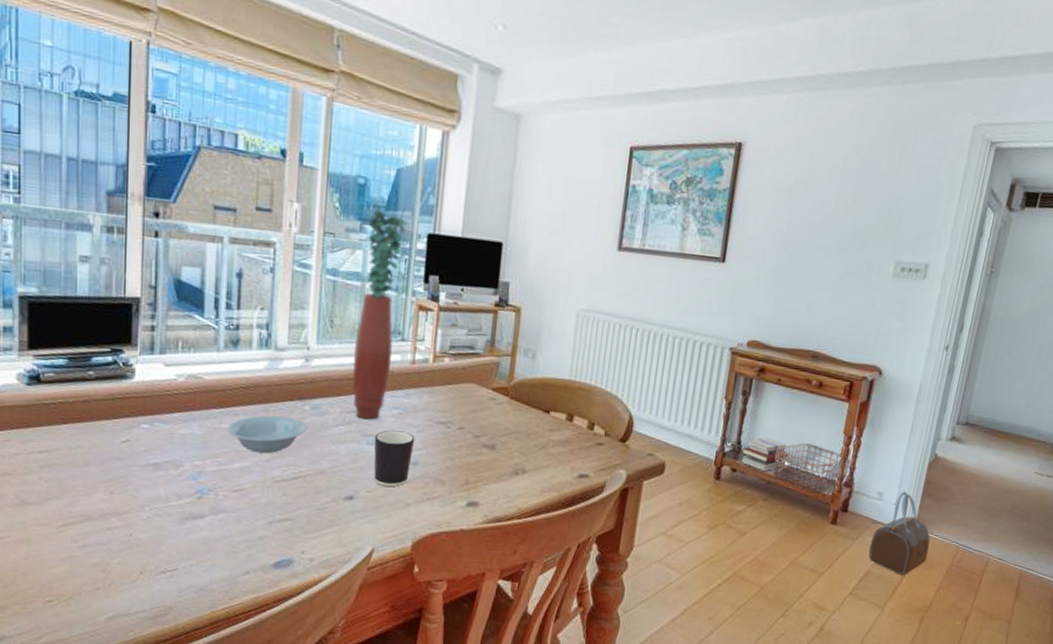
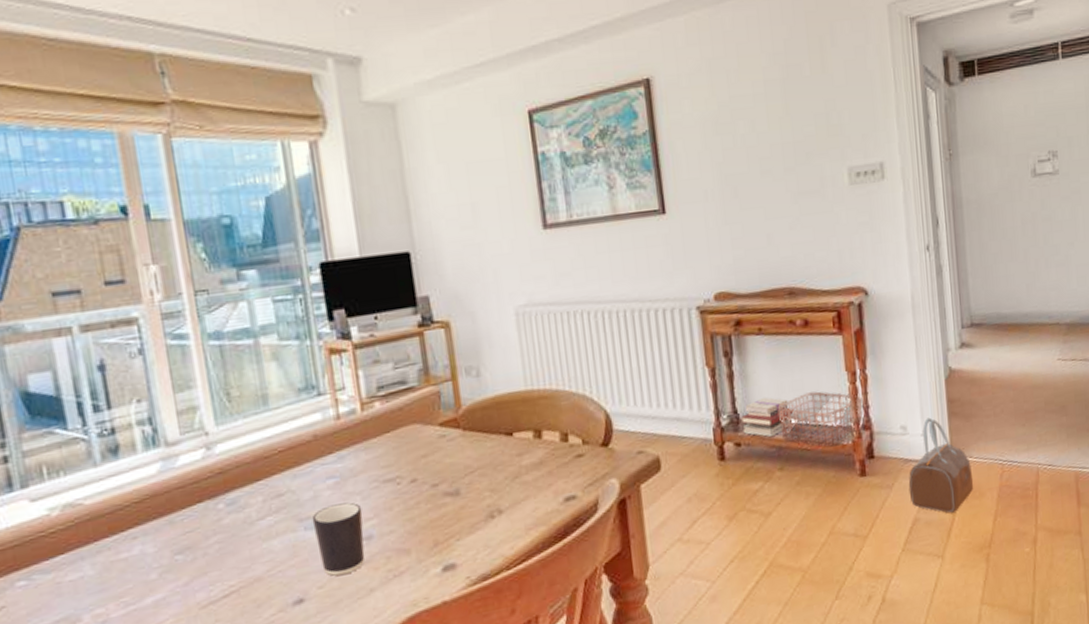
bowl: present [226,415,307,454] -> none [126,522,228,579]
vase: present [352,202,407,420] -> none [243,241,315,502]

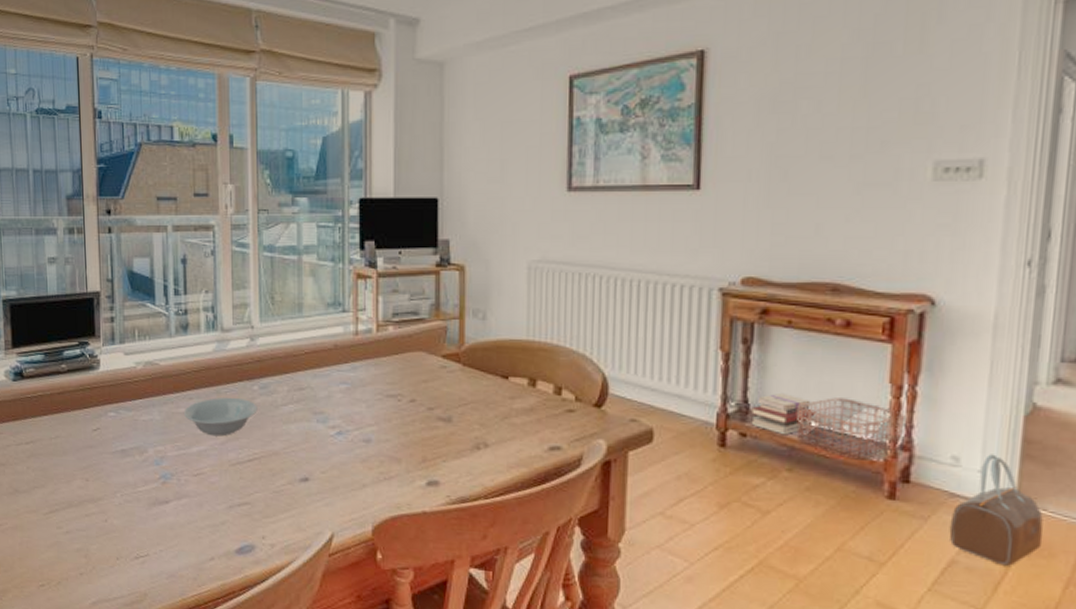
bowl: none [126,522,228,579] -> present [183,397,258,437]
mug: present [311,502,365,576] -> none [324,406,366,467]

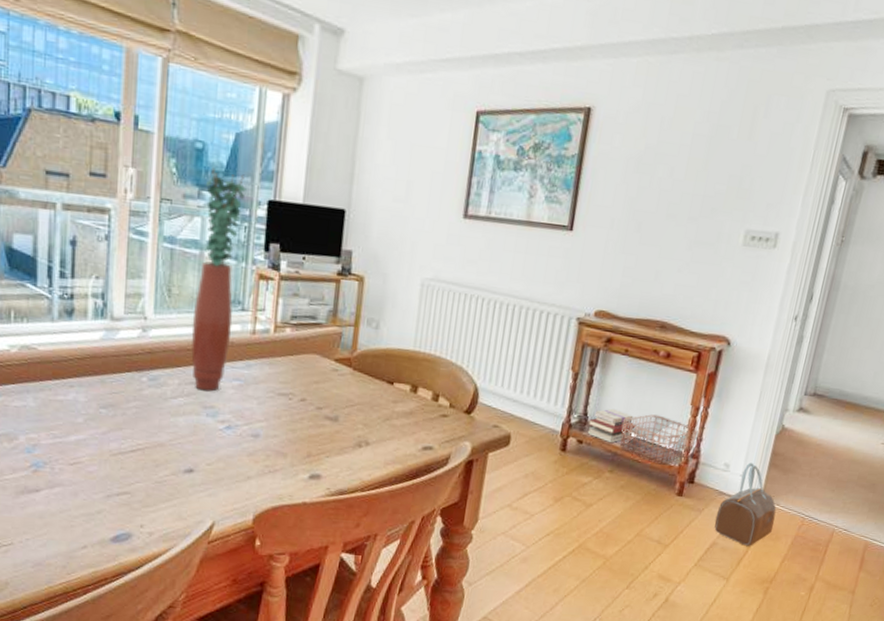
bowl: present [183,397,258,437] -> none [62,387,145,426]
vase: none [296,173,337,397] -> present [190,167,246,391]

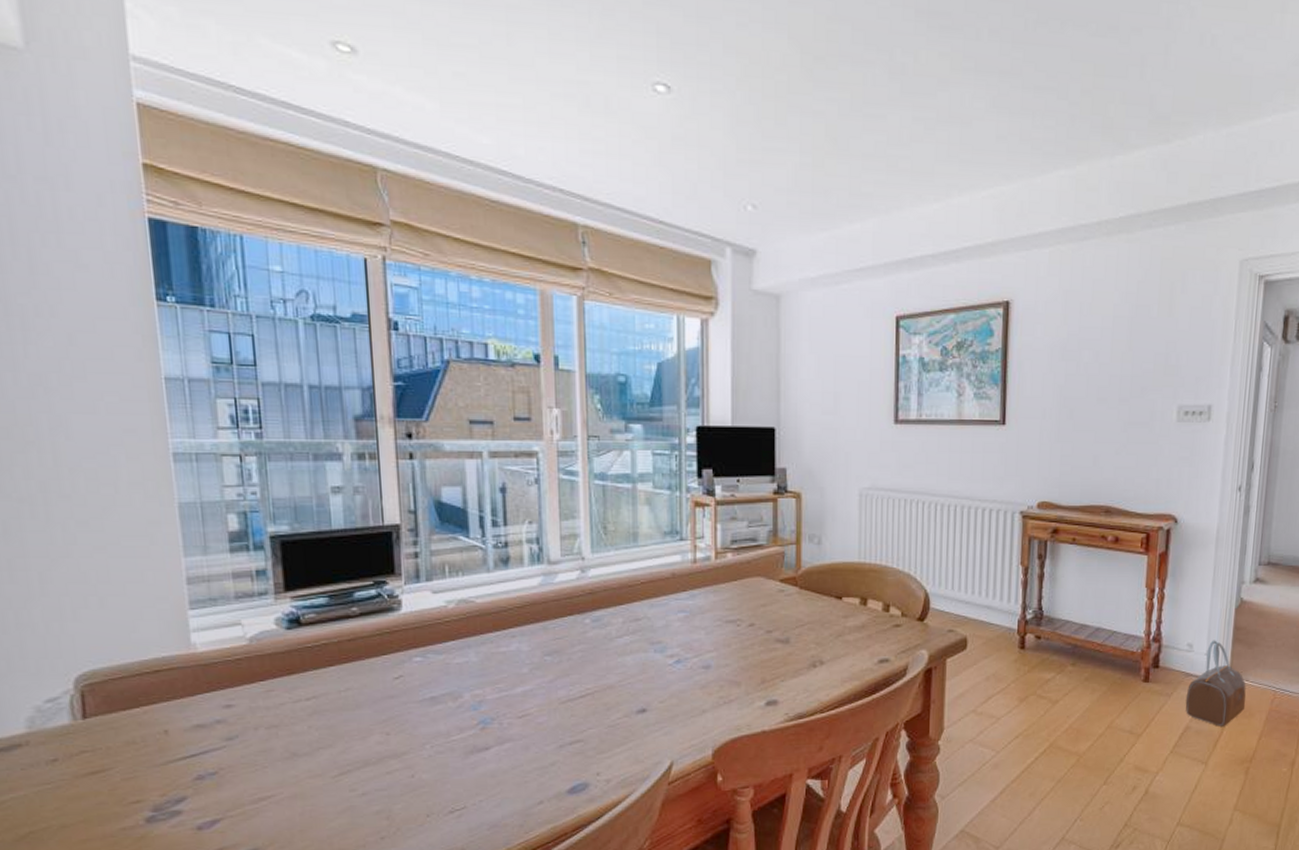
vase: present [190,167,246,391] -> none [631,399,673,627]
books: present [587,408,634,443] -> none [1044,599,1091,636]
basket: present [620,414,698,465] -> none [1078,602,1157,652]

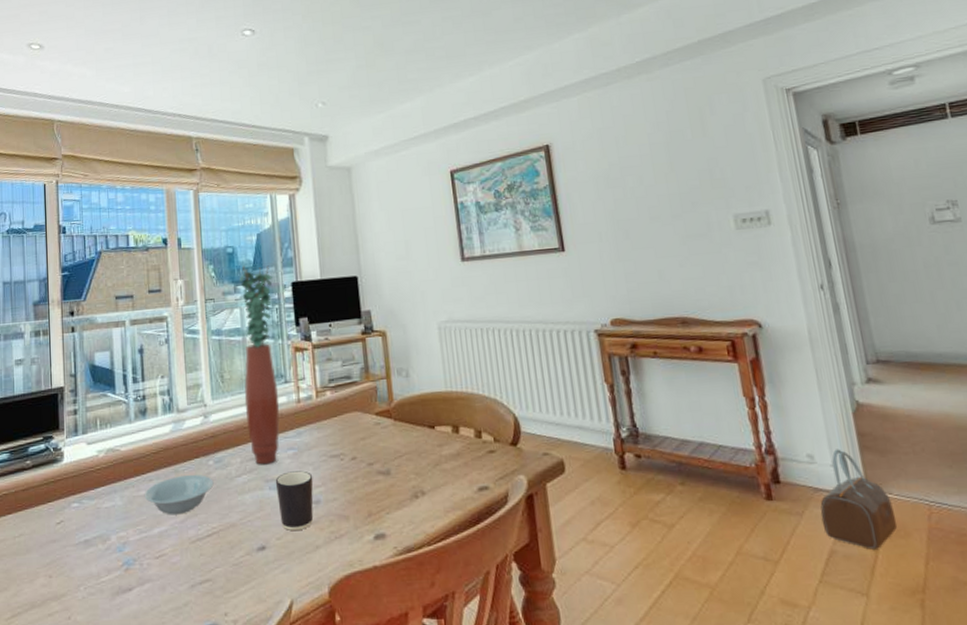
bowl: none [505,632,590,674] -> present [144,474,214,515]
vase: none [631,399,673,627] -> present [239,265,280,465]
mug: none [661,634,705,695] -> present [275,470,314,531]

